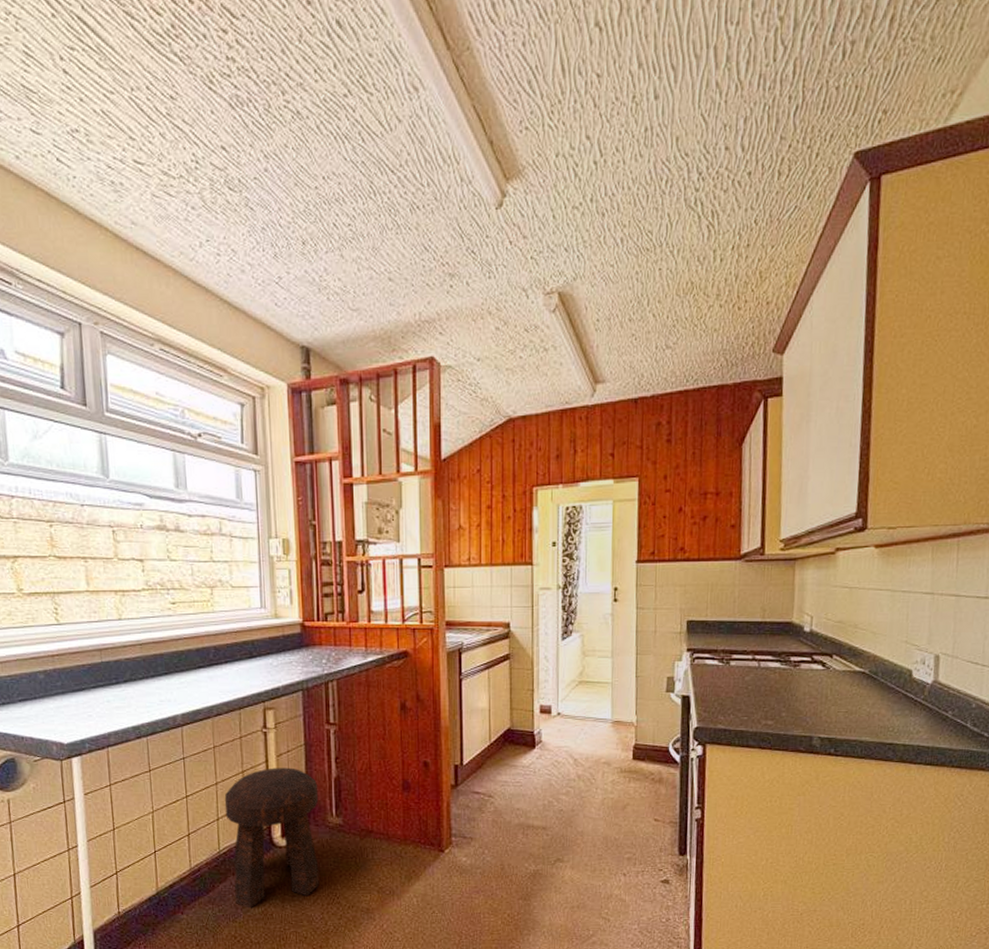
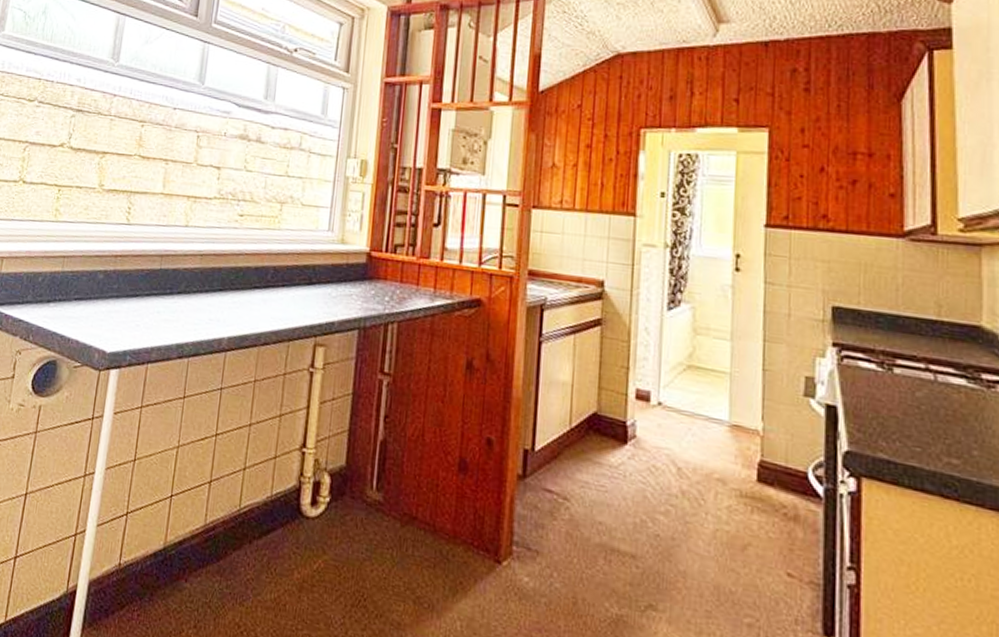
stool: present [224,767,320,909] -> none [246,416,361,592]

